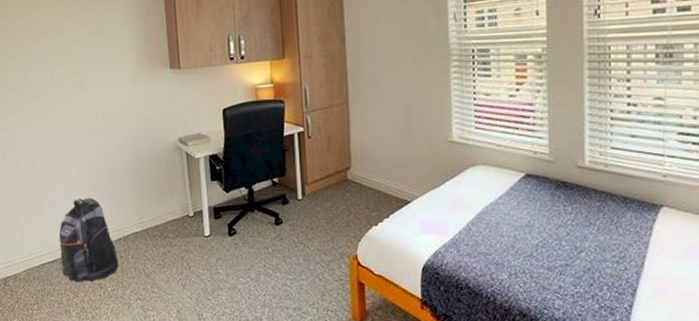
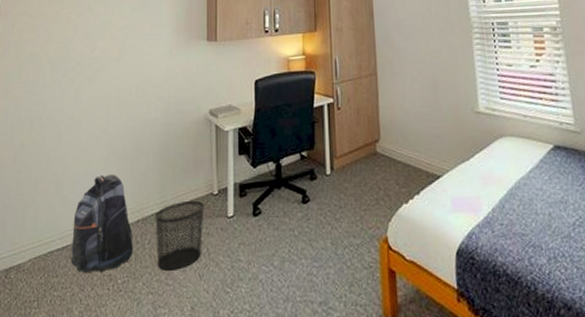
waste bin: none [136,221,183,281] -> present [155,200,205,271]

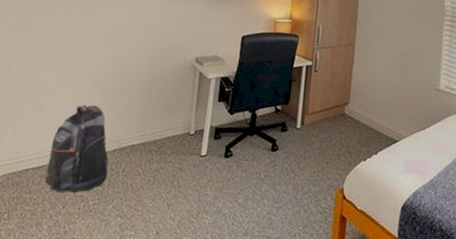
waste bin: present [155,200,205,271] -> none [128,137,181,198]

